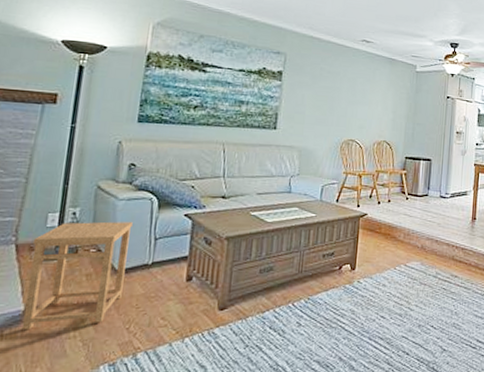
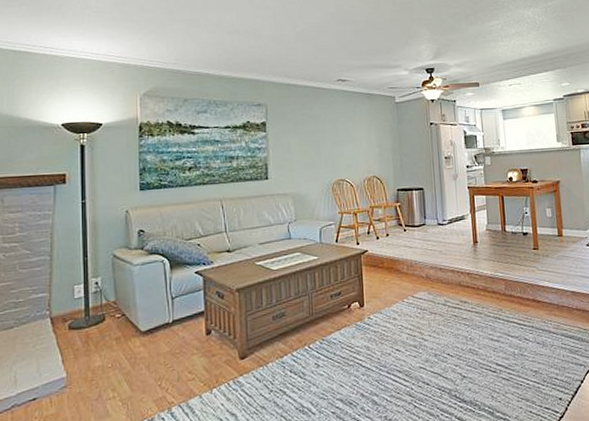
side table: present [21,221,133,331] -> none [65,285,150,396]

